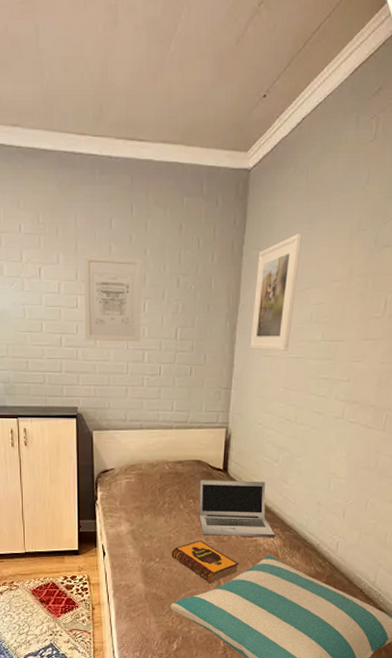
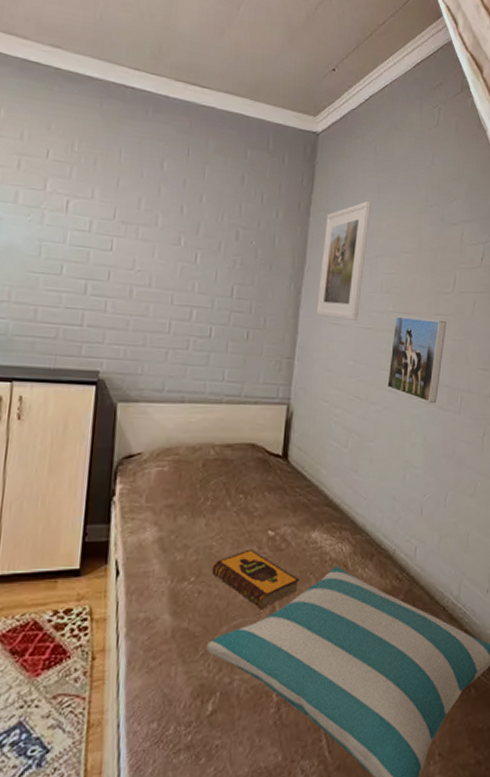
wall art: present [84,254,142,342] -> none [118,192,197,298]
laptop: present [199,480,276,537] -> none [251,468,345,542]
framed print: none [315,344,375,422] -> present [387,316,447,403]

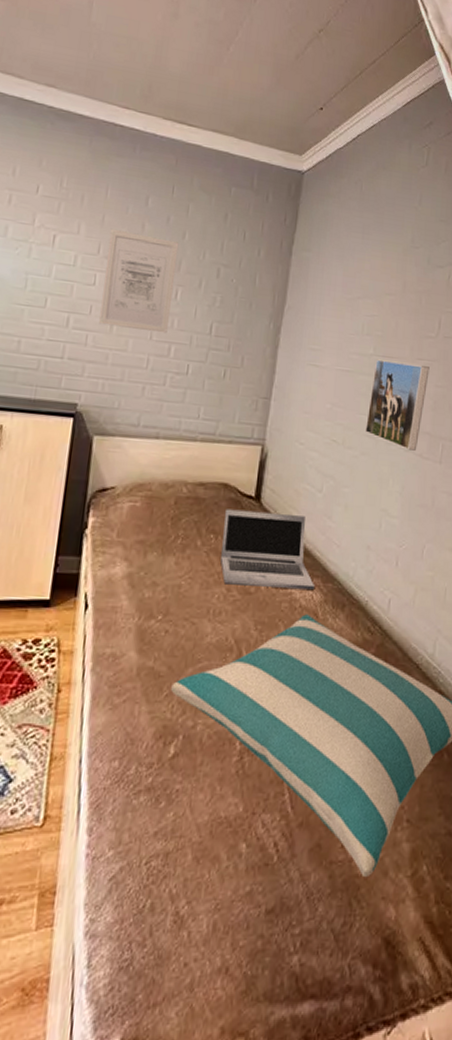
wall art: none [118,192,197,298] -> present [99,228,179,334]
hardback book: present [212,549,300,610] -> none [179,590,268,654]
laptop: none [251,468,345,542] -> present [220,509,316,589]
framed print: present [316,201,371,321] -> none [295,241,355,363]

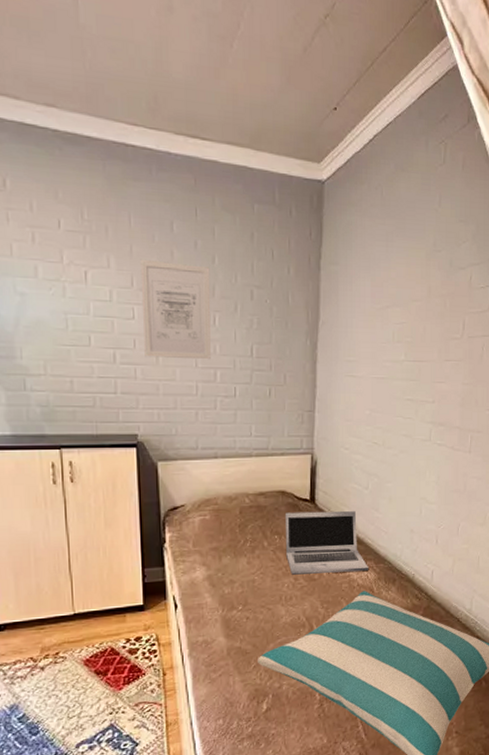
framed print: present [365,359,430,451] -> none [402,364,457,444]

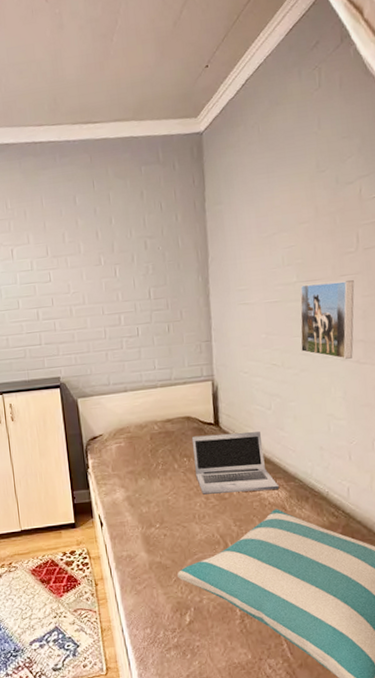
wall art: present [140,259,211,360] -> none [52,228,115,312]
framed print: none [402,364,457,444] -> present [300,280,355,359]

